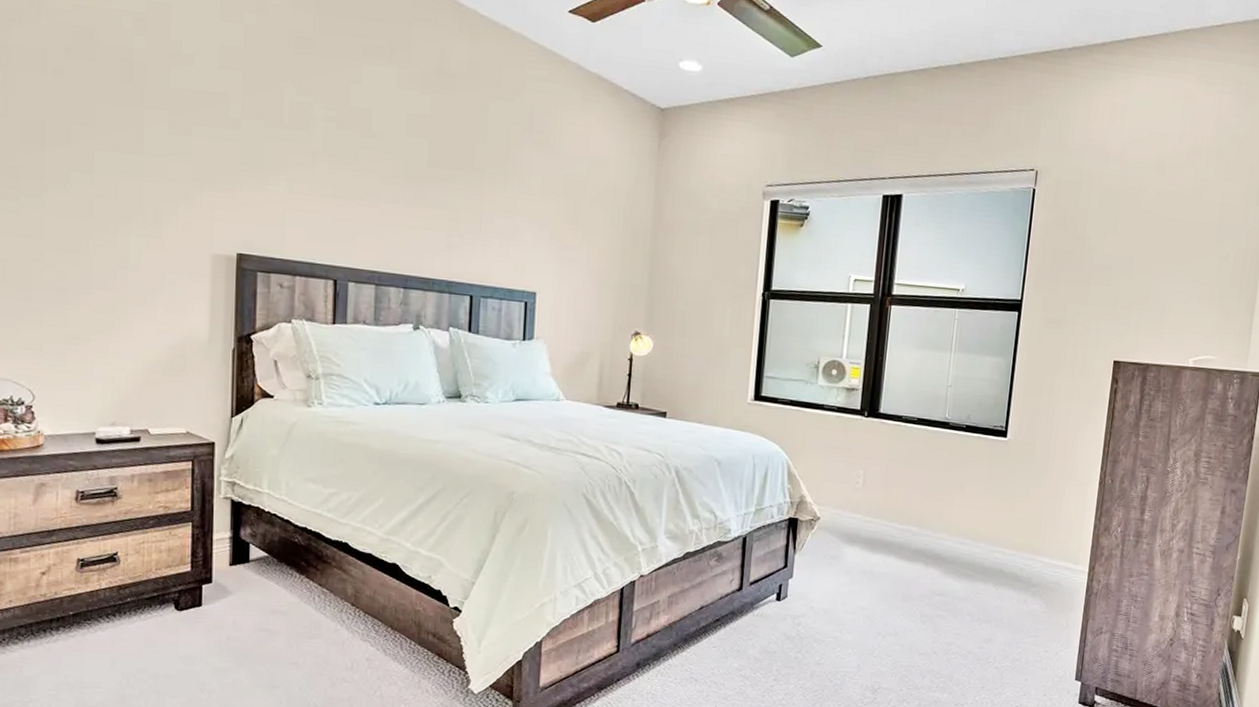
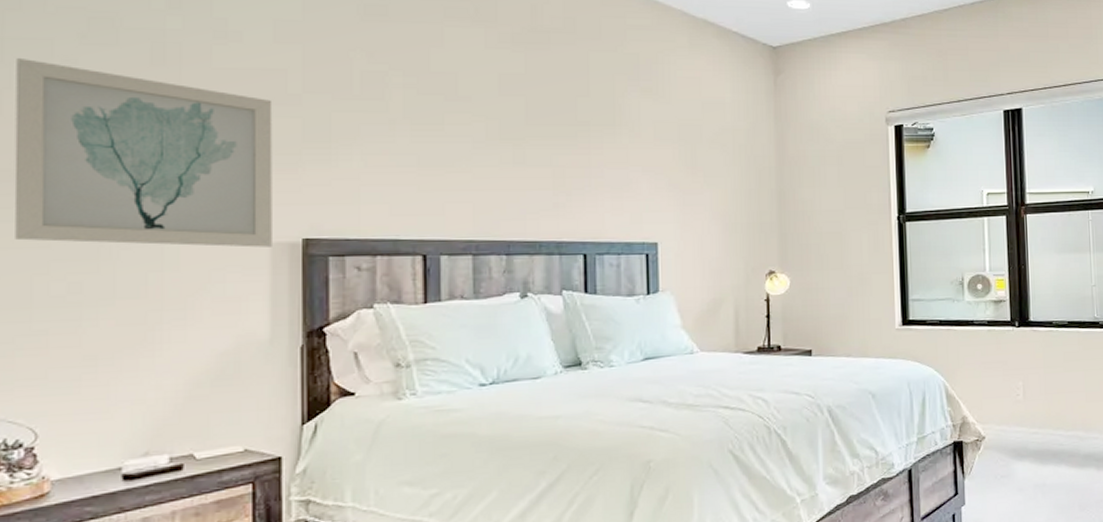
wall art: none [17,66,217,258] -> present [14,58,273,248]

